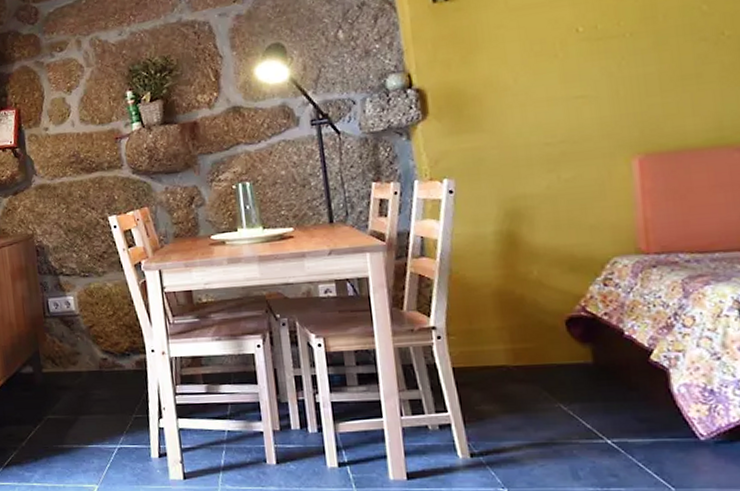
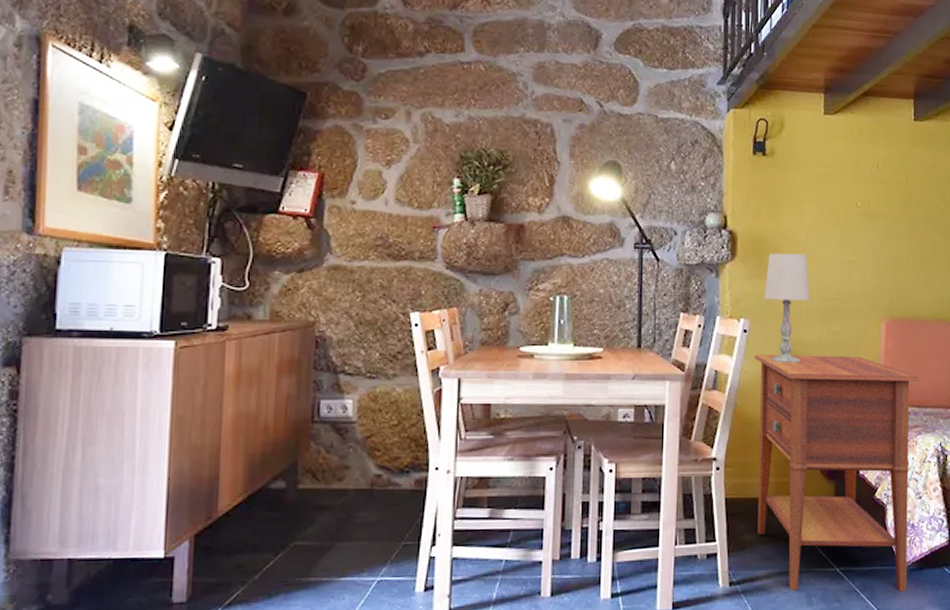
nightstand: none [466,203,712,467] -> present [754,354,920,592]
table lamp: none [468,98,529,221] -> present [763,253,811,363]

